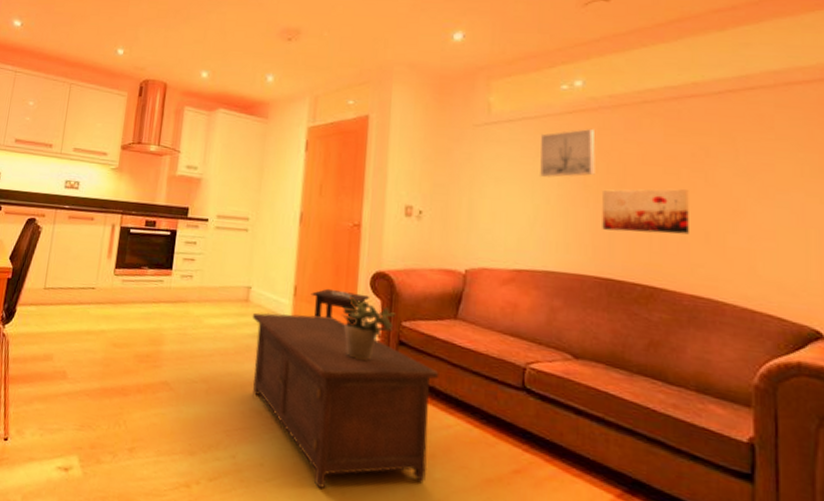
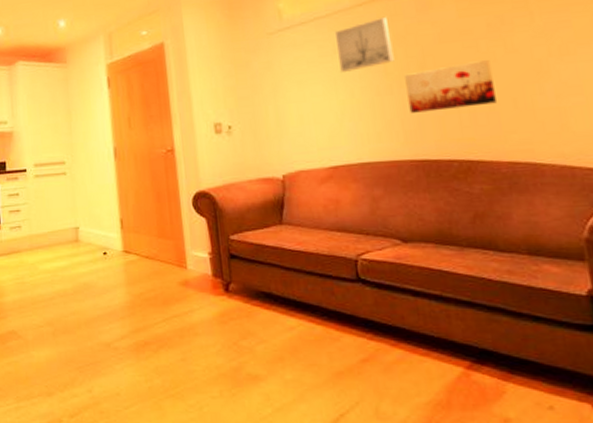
cabinet: present [252,312,439,489] -> none [84,242,279,408]
side table: present [310,288,370,324] -> none [137,215,195,246]
potted plant: present [341,295,396,361] -> none [169,219,223,279]

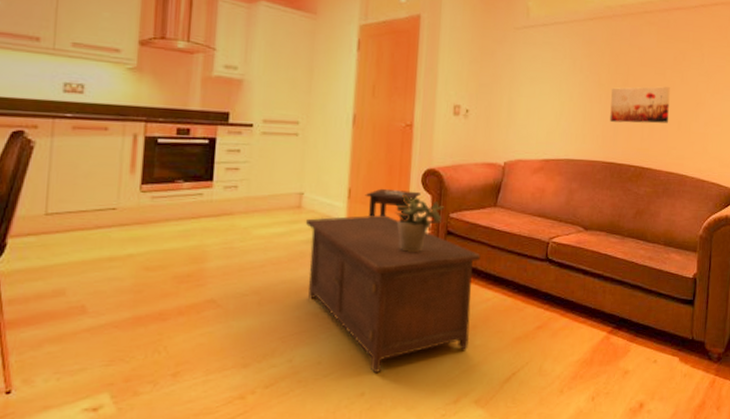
cabinet: none [84,242,279,408] -> present [305,215,481,374]
side table: none [137,215,195,246] -> present [365,188,422,220]
potted plant: none [169,219,223,279] -> present [394,193,445,252]
wall art: present [334,17,394,72] -> none [566,34,609,77]

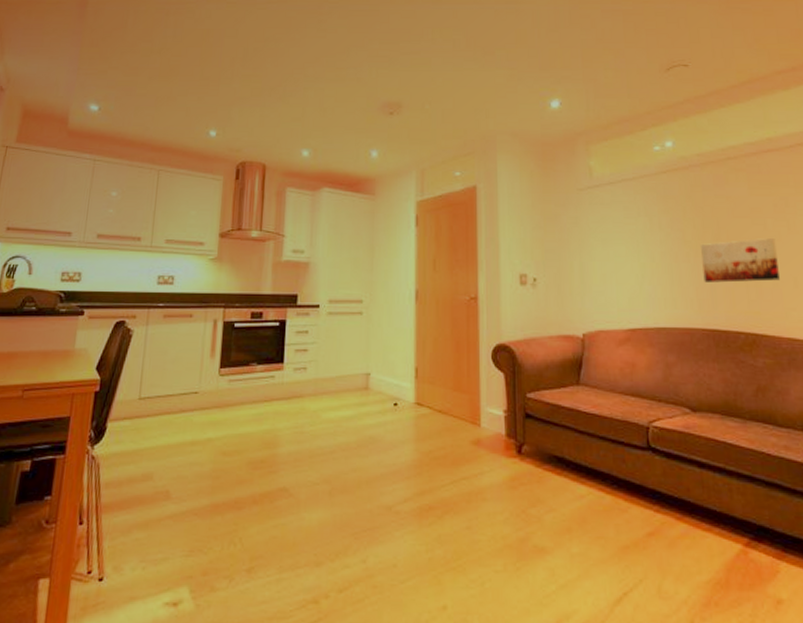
cabinet: present [305,215,481,374] -> none [373,396,568,583]
side table: present [365,188,422,220] -> none [432,366,493,401]
potted plant: present [394,193,445,252] -> none [465,372,520,438]

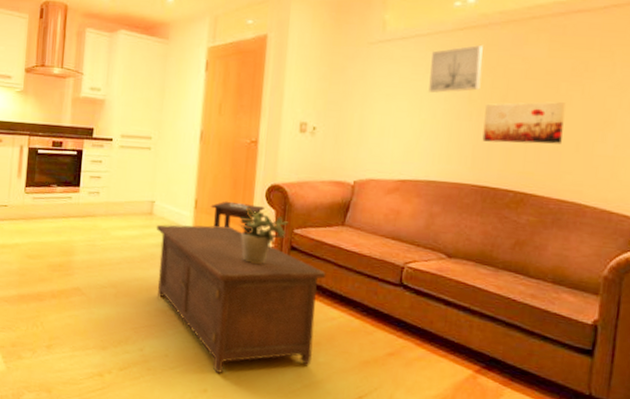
cabinet: none [373,396,568,583] -> present [156,224,326,374]
side table: none [432,366,493,401] -> present [210,201,266,232]
potted plant: none [465,372,520,438] -> present [238,207,289,264]
wall art: none [639,187,692,235] -> present [428,45,483,93]

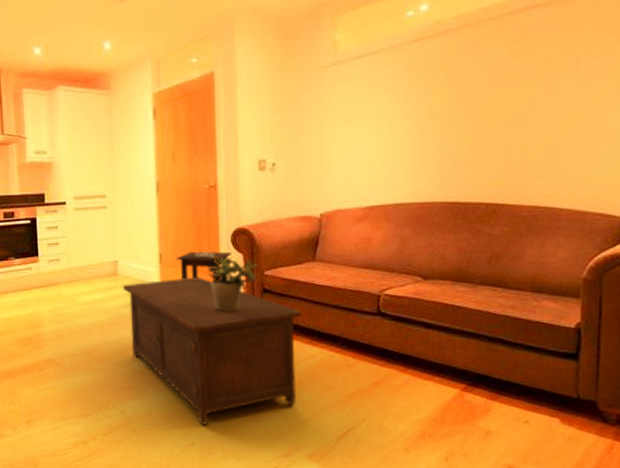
wall art: present [428,45,483,93] -> none [387,55,442,111]
wall art: present [482,101,566,144] -> none [448,103,531,156]

